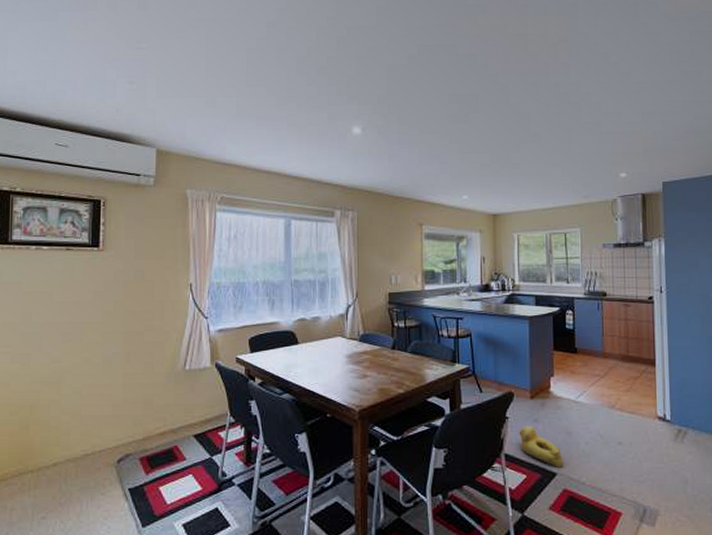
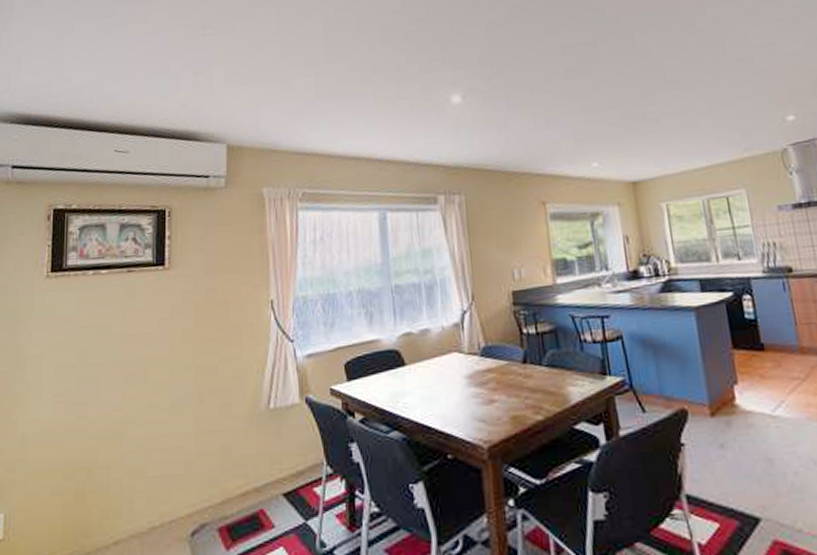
rubber duck: present [519,425,563,467] -> none [701,453,768,510]

